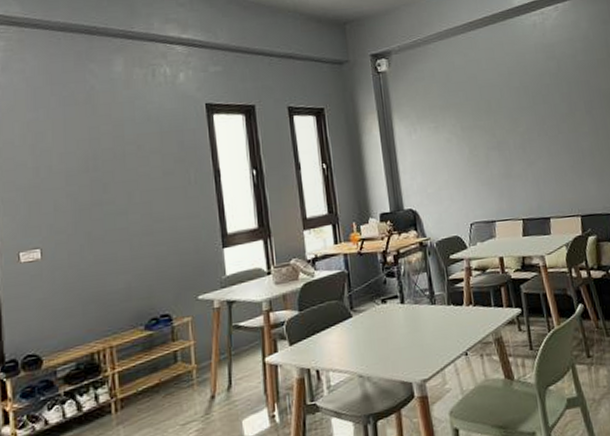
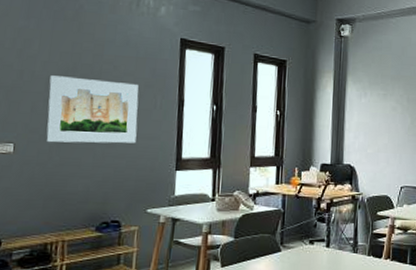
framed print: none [69,161,174,240] -> present [46,75,139,143]

